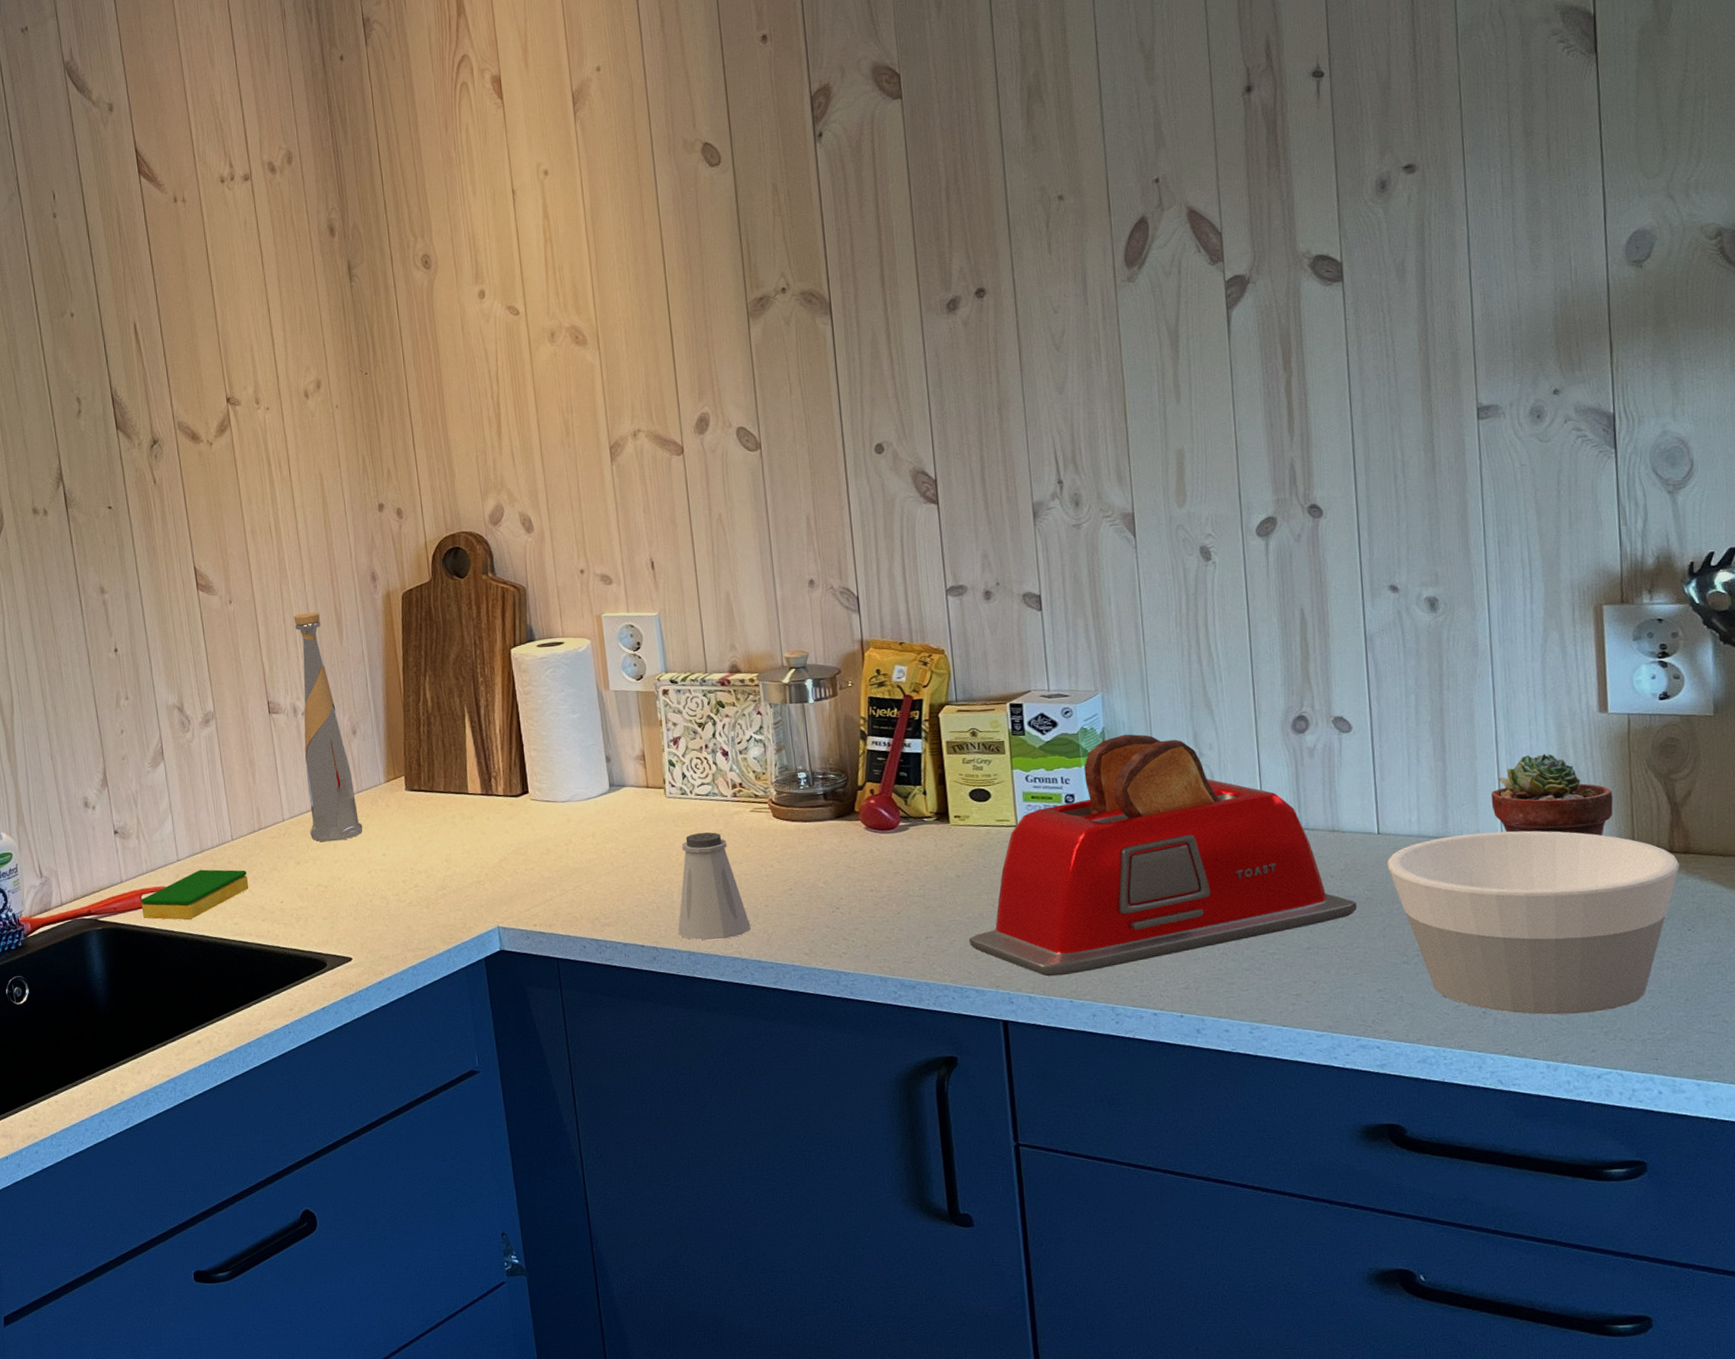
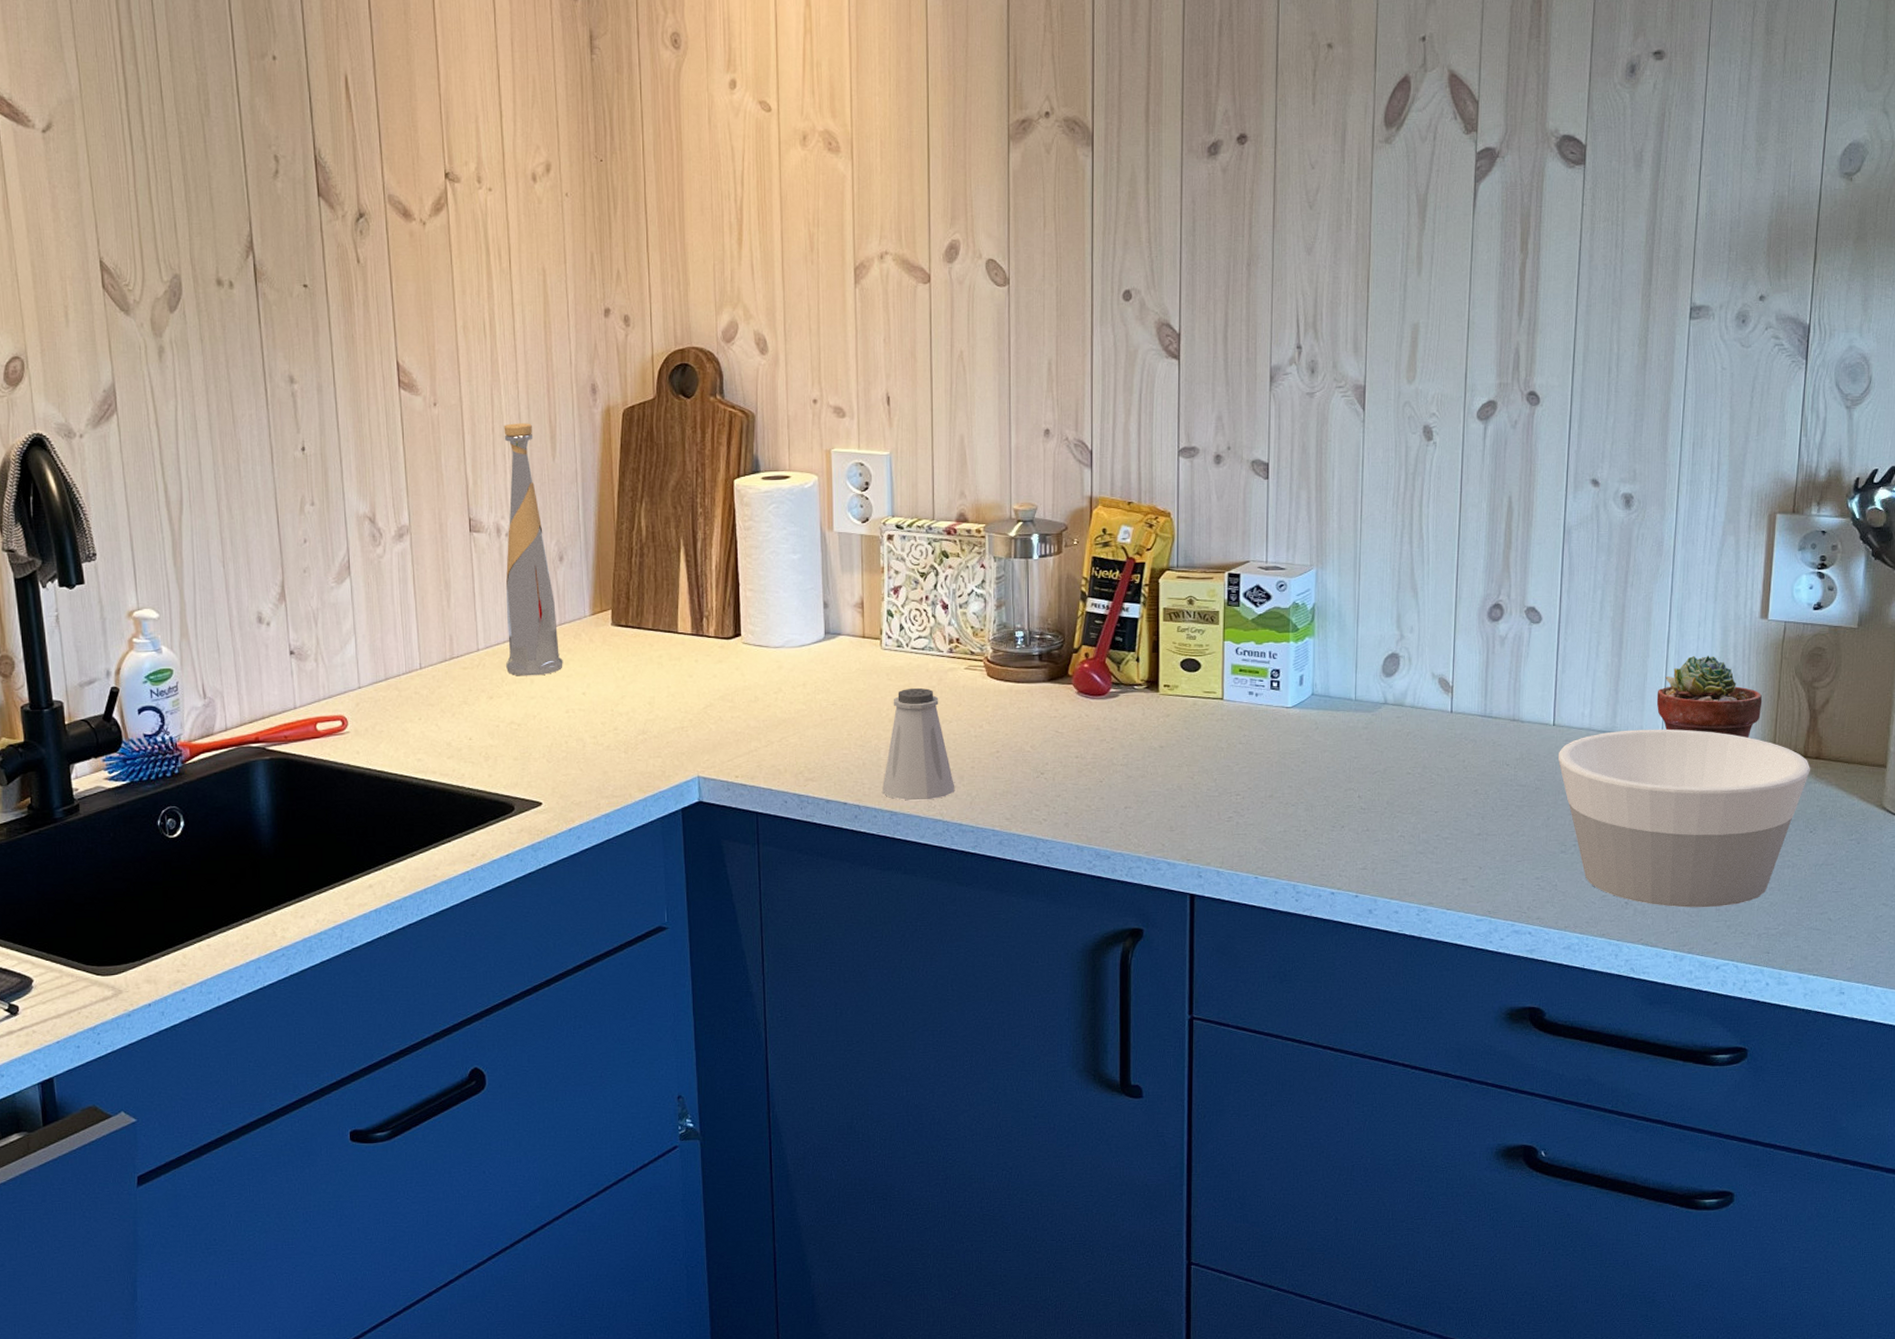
dish sponge: present [141,869,249,921] -> none [315,699,436,754]
toaster: present [968,734,1357,977] -> none [1165,611,1527,852]

